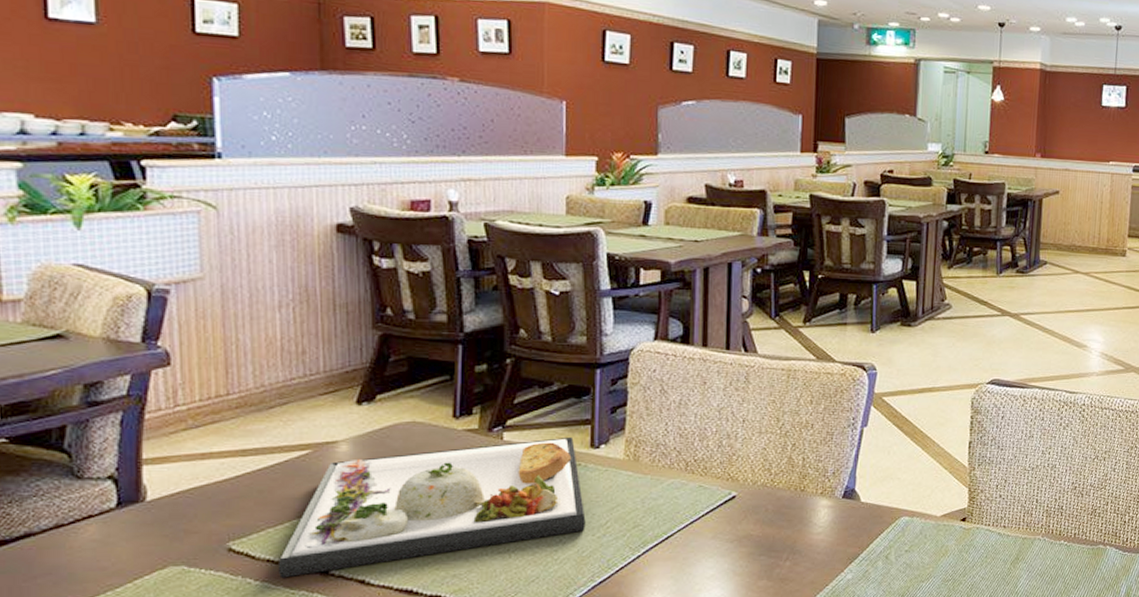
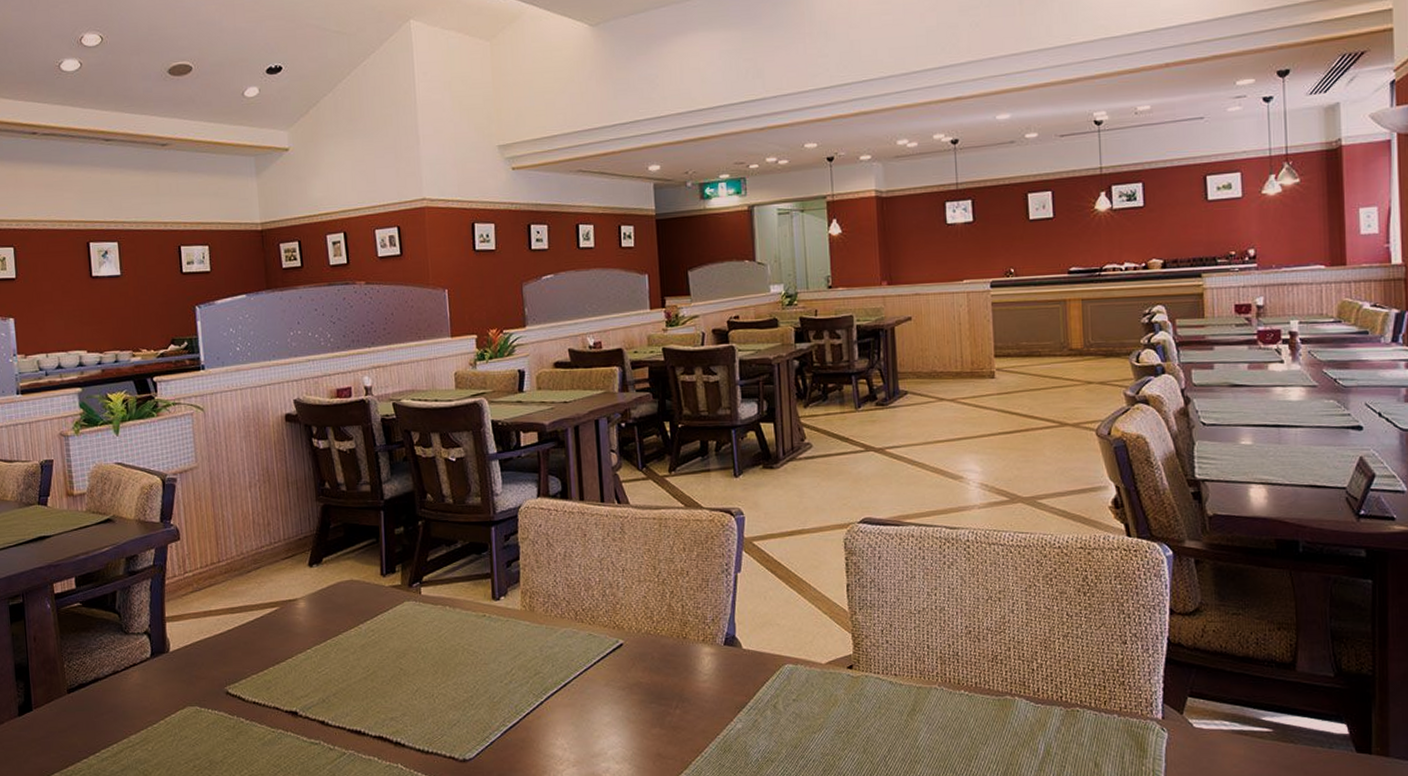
dinner plate: present [277,436,586,578] -> none [261,590,494,718]

